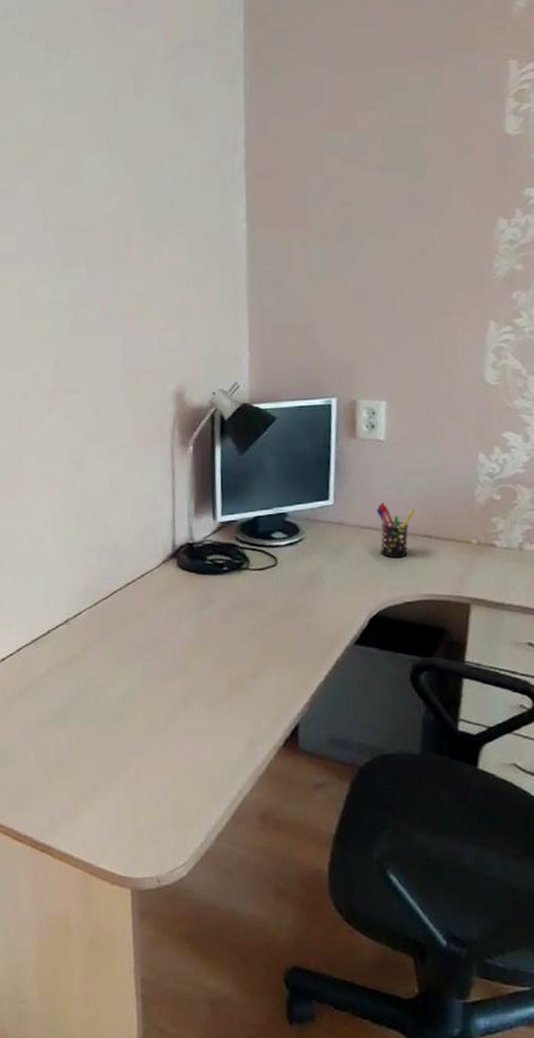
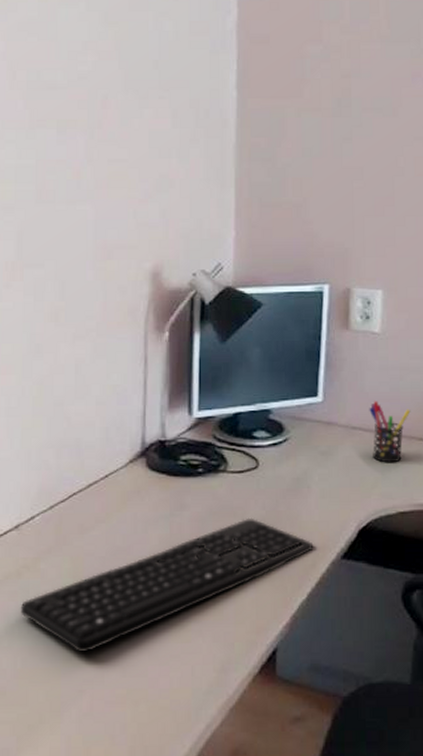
keyboard: none [72,609,329,729] -> present [20,517,314,652]

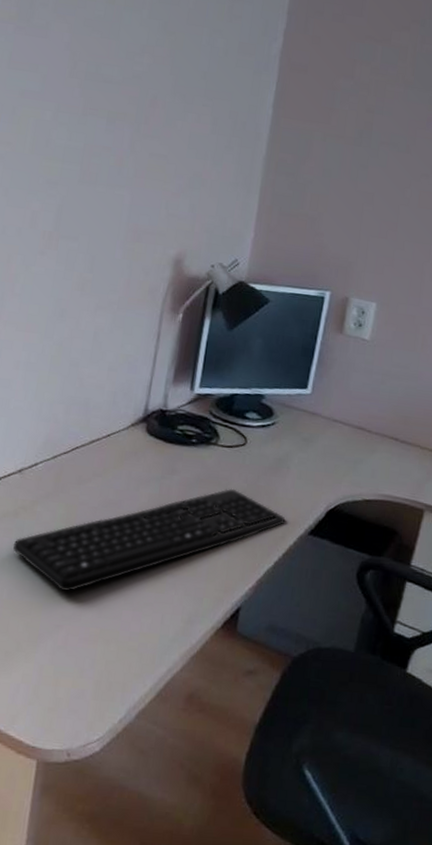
pen holder: present [369,401,411,463] -> none [348,399,387,456]

